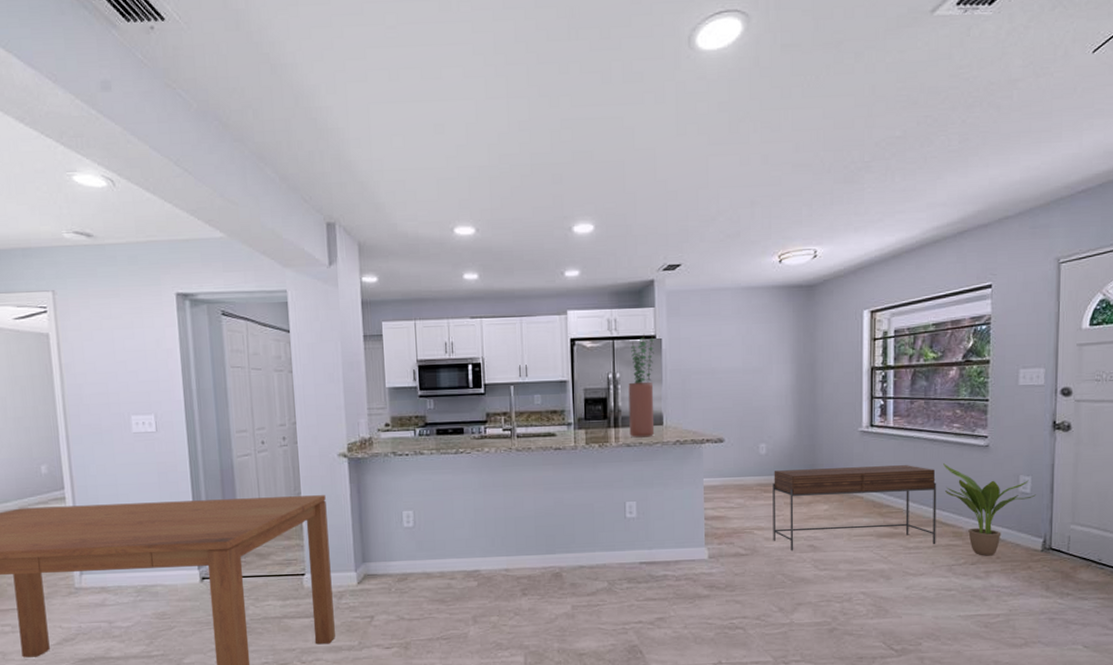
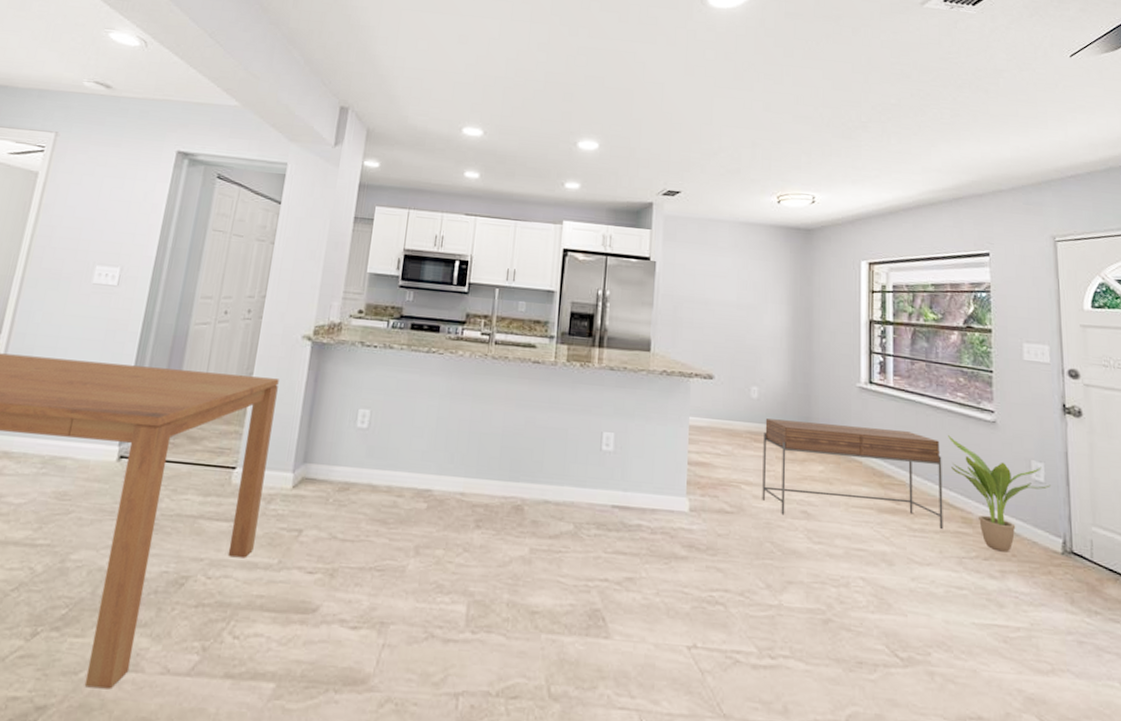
vase: present [628,334,655,438] -> none [614,254,648,363]

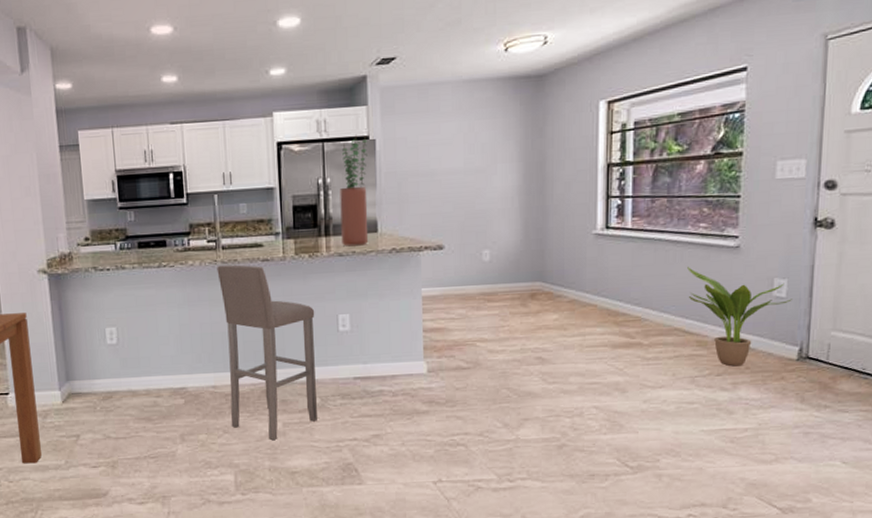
bar stool: none [473,360,580,569] -> present [217,264,317,441]
vase: none [614,254,648,363] -> present [340,135,369,247]
console table: present [762,418,944,530] -> none [497,269,680,364]

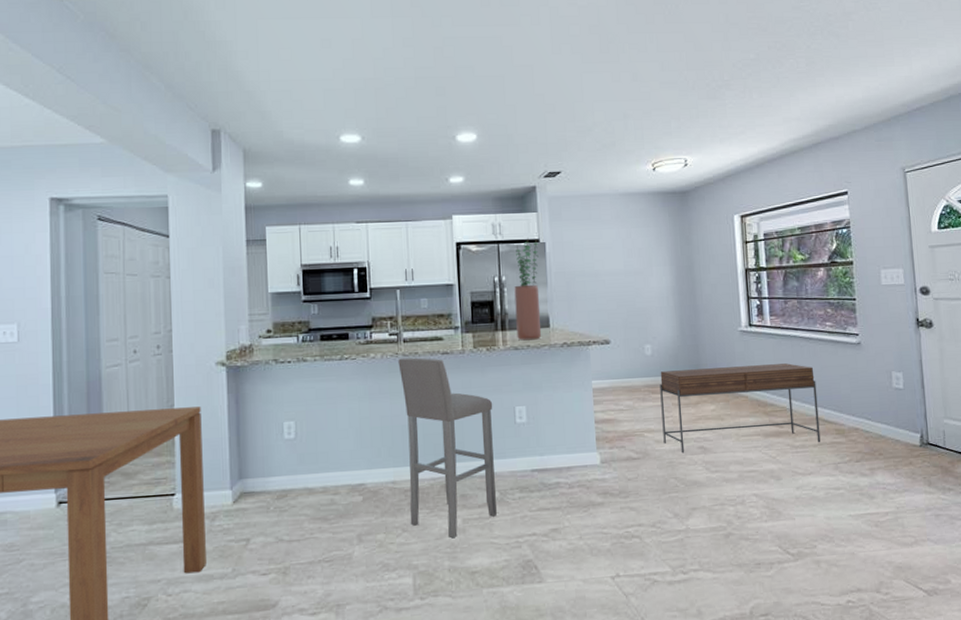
console table: none [497,269,680,364] -> present [660,363,821,454]
potted plant: present [687,267,792,367] -> none [820,361,909,453]

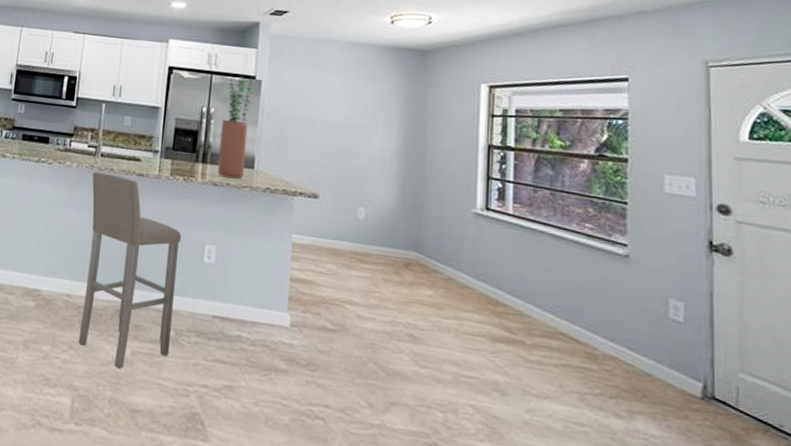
console table: present [660,363,821,454] -> none [366,240,565,364]

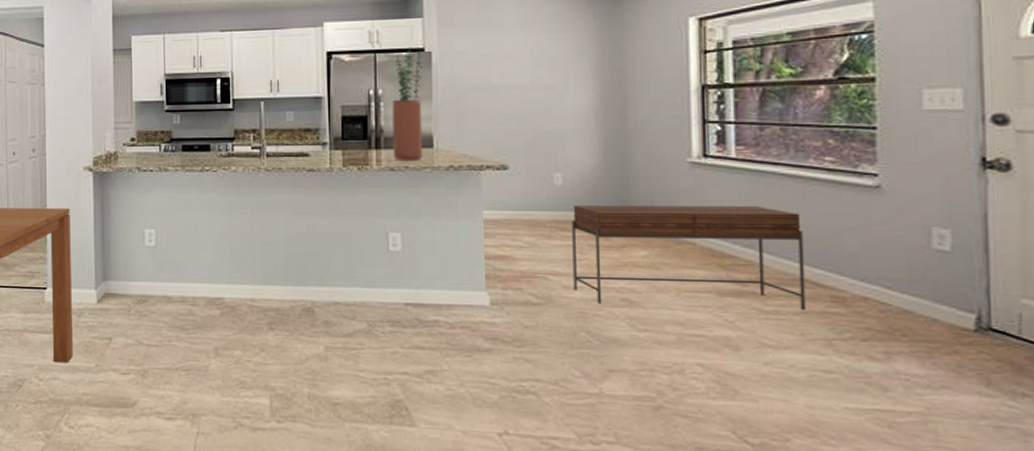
bar stool: present [78,171,182,369] -> none [260,173,363,365]
console table: none [366,240,565,364] -> present [572,206,806,311]

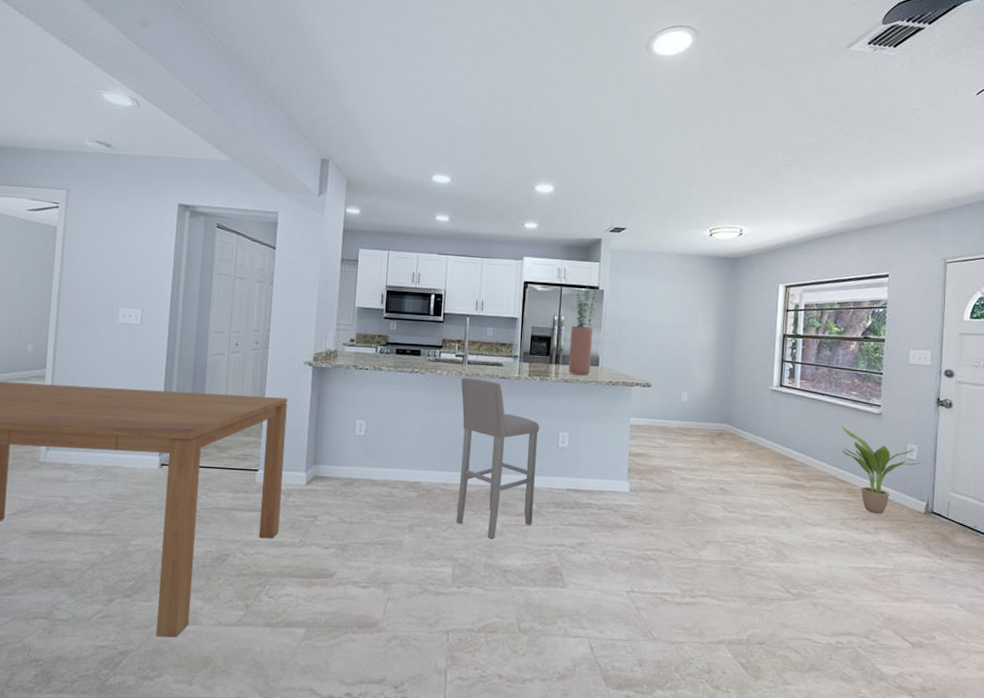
bar stool: none [260,173,363,365] -> present [456,377,540,539]
console table: present [572,206,806,311] -> none [688,417,835,499]
potted plant: none [812,207,960,332] -> present [841,426,921,514]

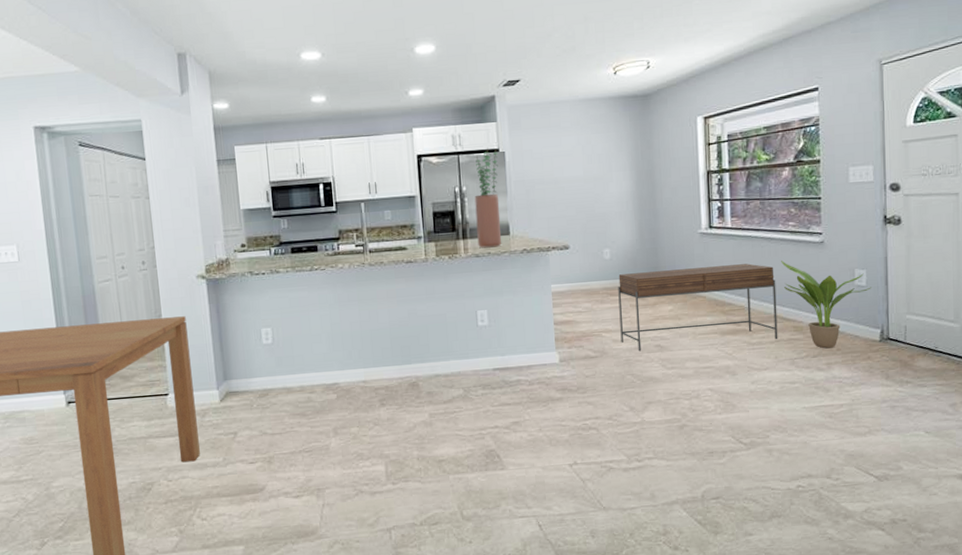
bar stool: present [456,377,540,539] -> none [365,266,461,431]
console table: none [688,417,835,499] -> present [618,263,778,352]

